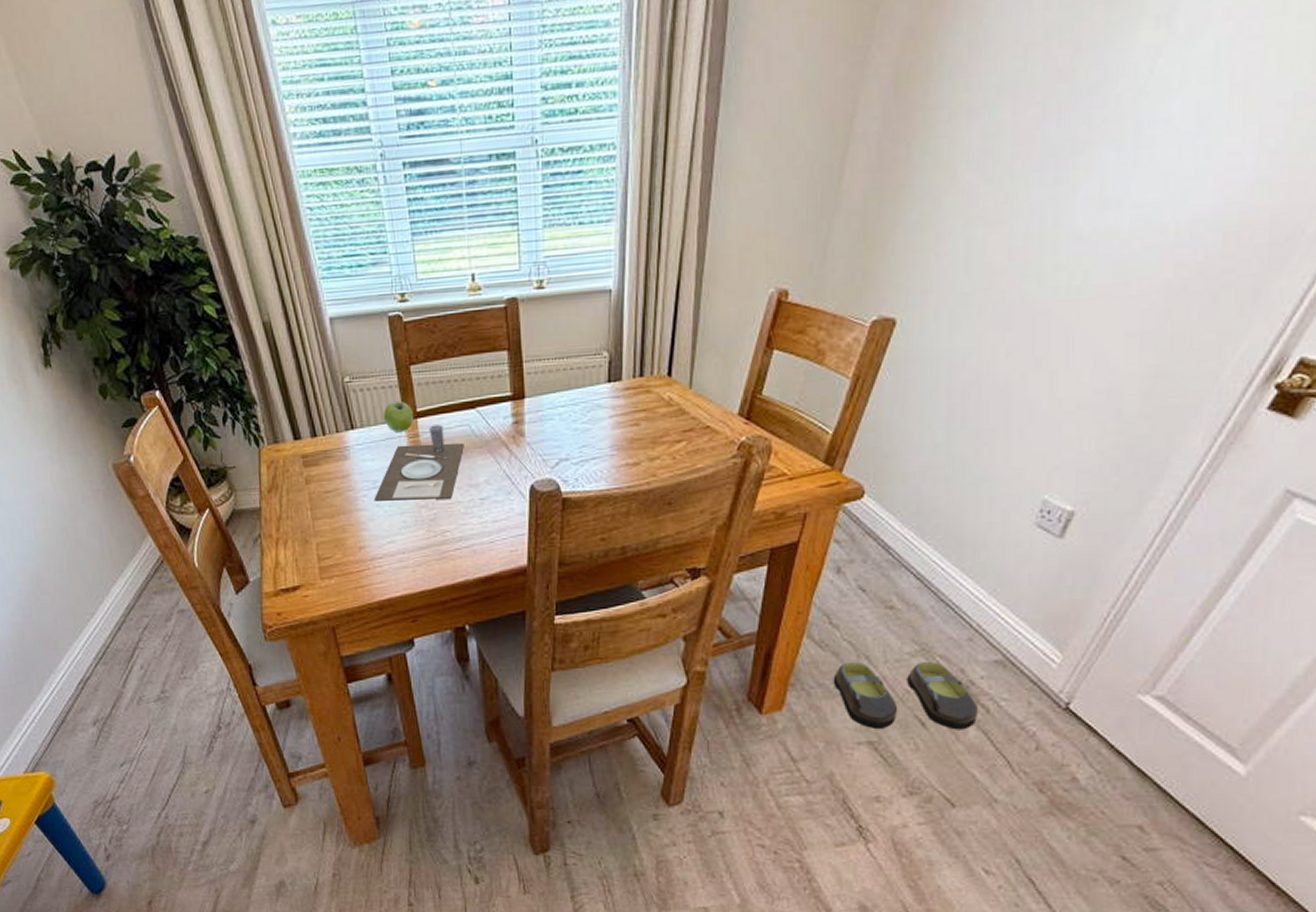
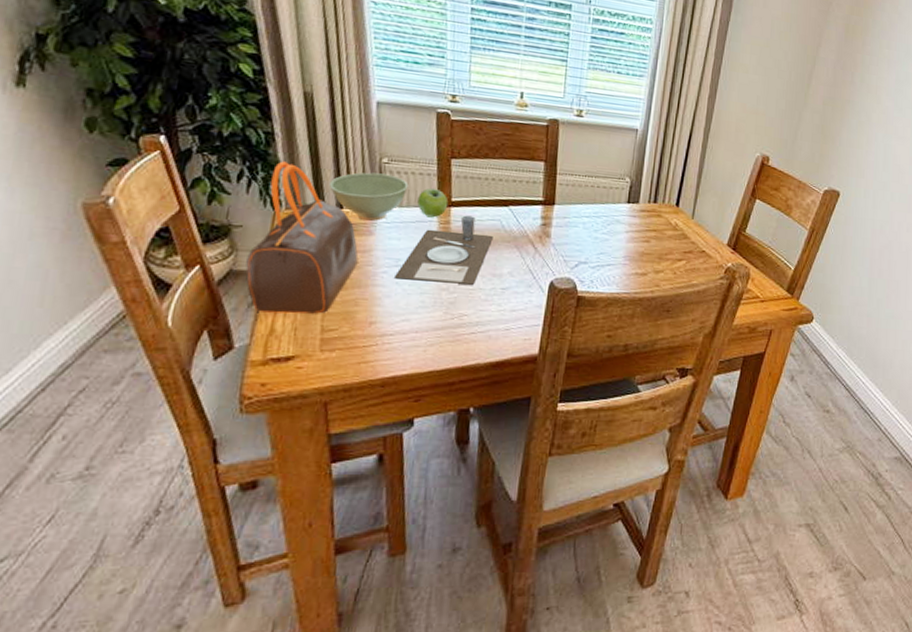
handbag: none [244,397,339,547] -> present [245,161,359,314]
bowl: none [301,393,373,445] -> present [329,172,409,221]
slippers: present [833,661,979,730] -> none [783,455,884,514]

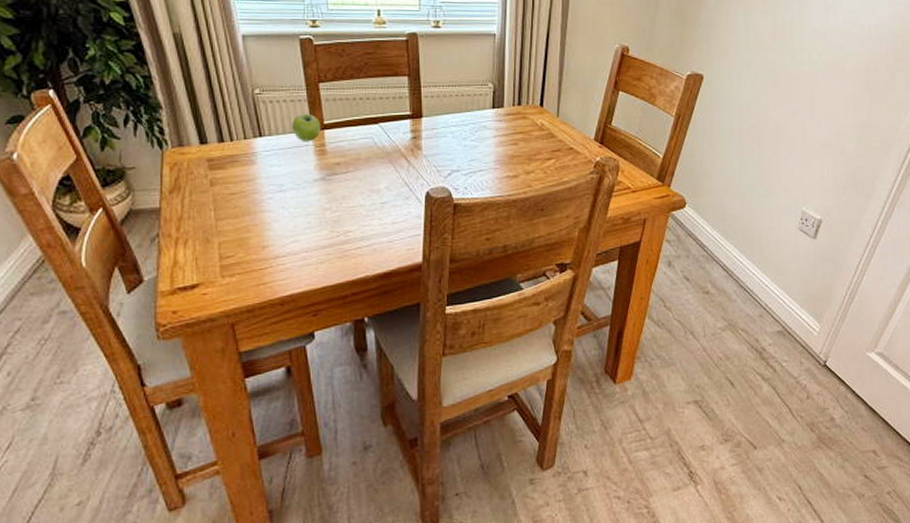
handbag: present [245,161,359,314] -> none [143,102,245,246]
bowl: present [329,172,409,221] -> none [209,104,282,151]
place setting: present [395,215,493,285] -> none [280,136,367,203]

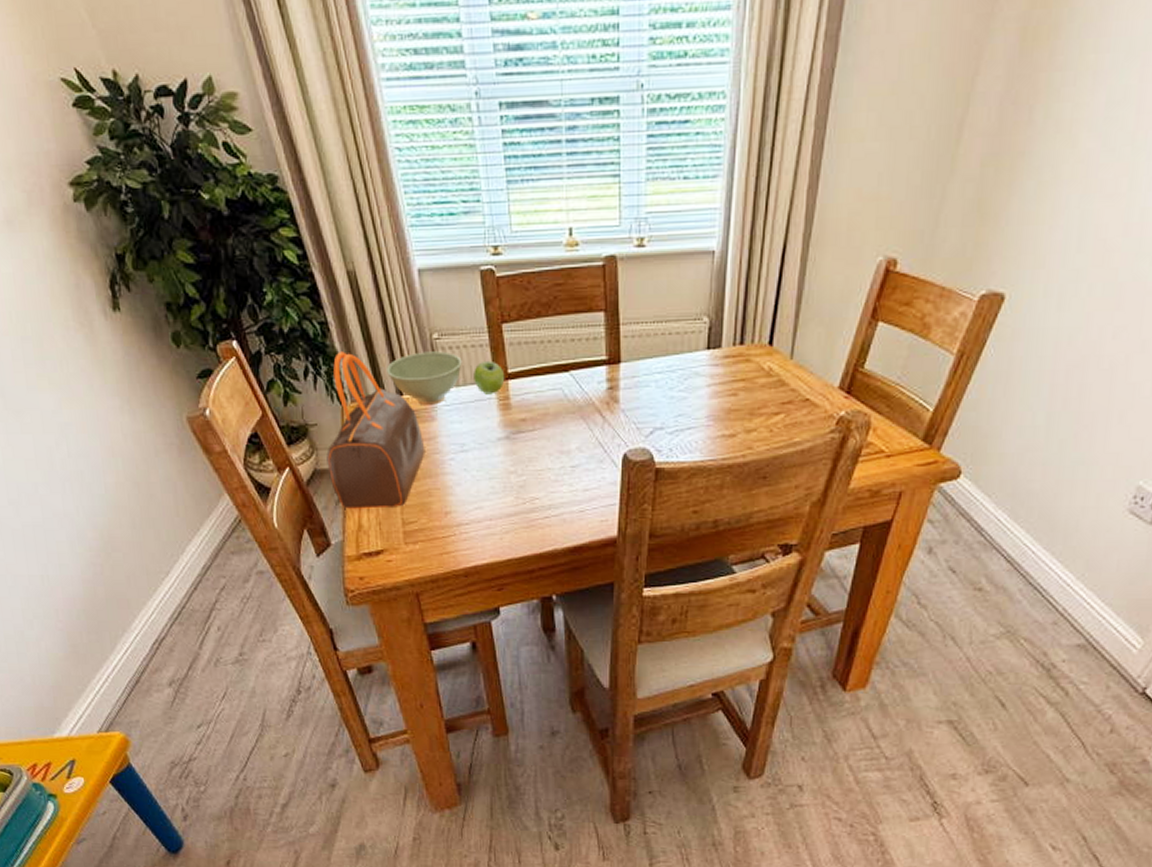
handbag: none [143,102,245,246] -> present [326,351,425,509]
bowl: none [209,104,282,151] -> present [387,351,462,405]

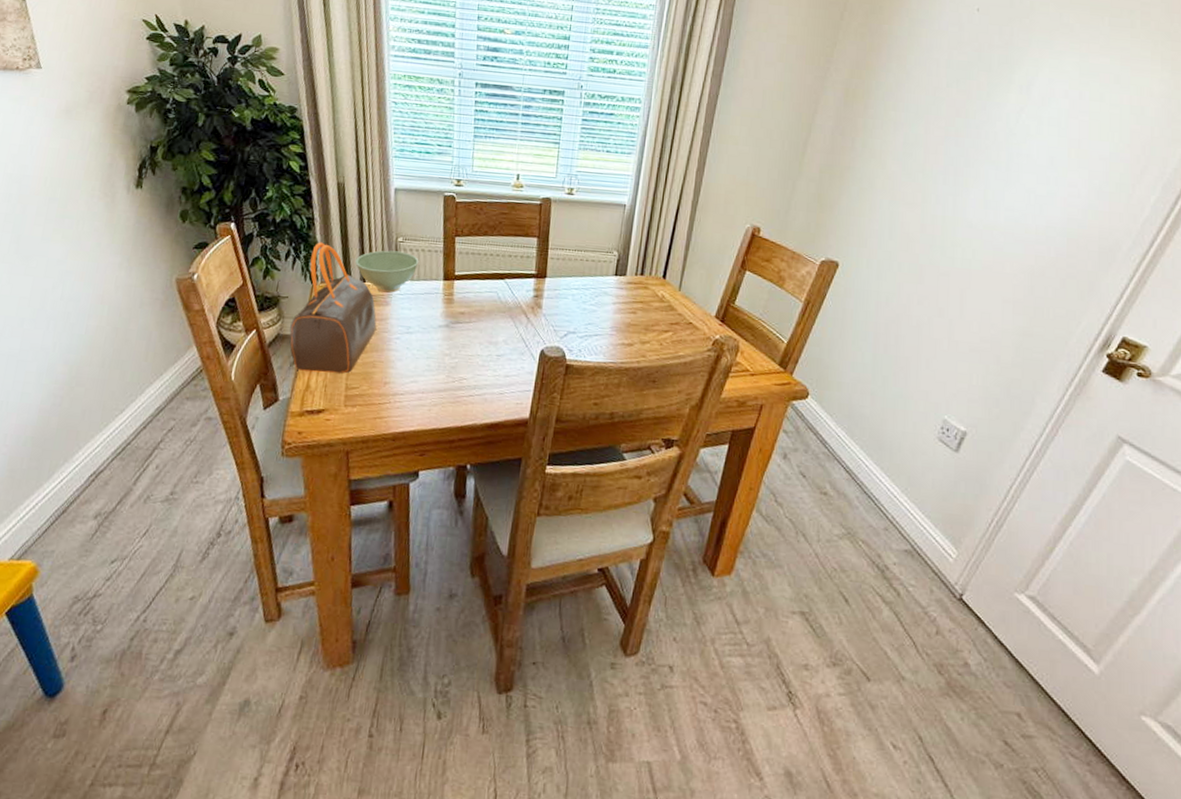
fruit: present [474,360,505,395] -> none [426,263,453,290]

